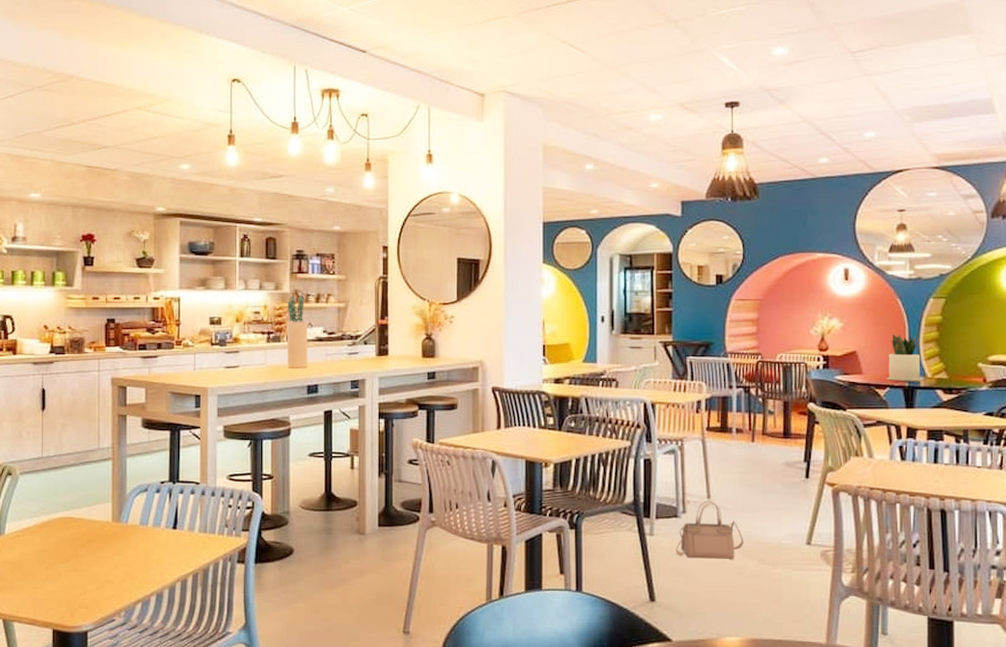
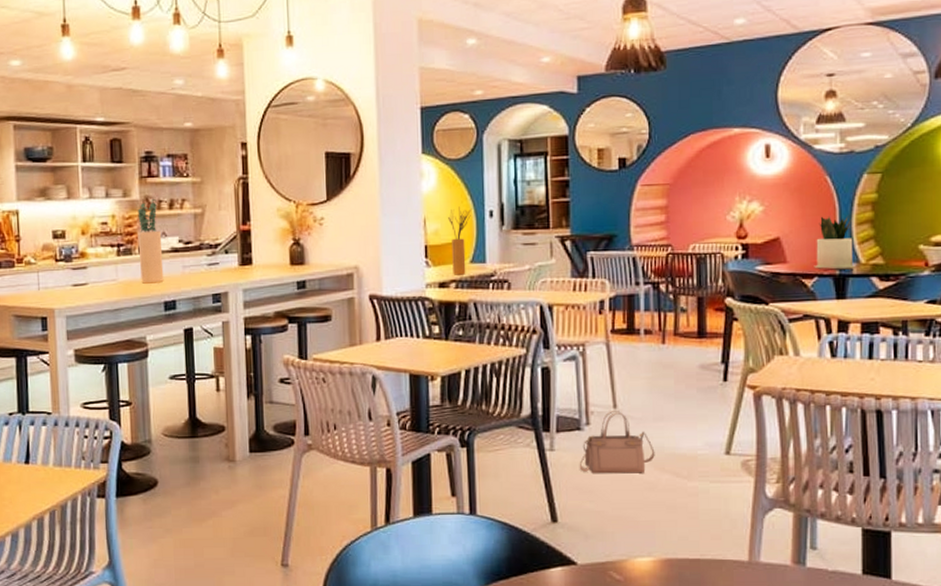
vase: none [564,311,586,373] -> present [448,206,472,275]

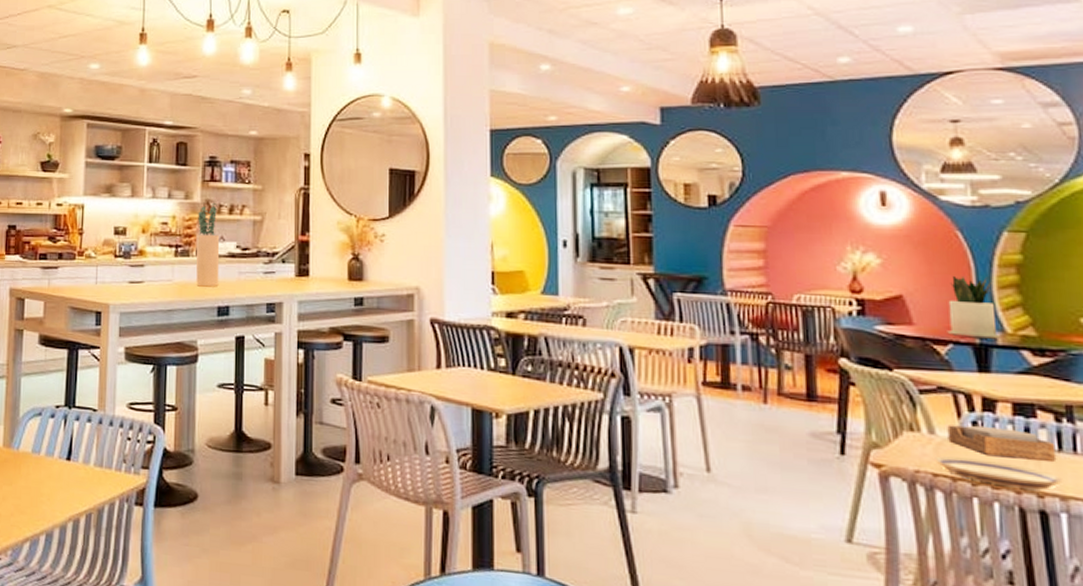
vase: present [448,206,472,275] -> none [518,233,544,306]
handbag: present [579,409,655,474] -> none [666,473,758,553]
plate: none [798,373,895,394] -> present [935,456,1063,490]
napkin holder: none [809,344,892,370] -> present [947,425,1057,463]

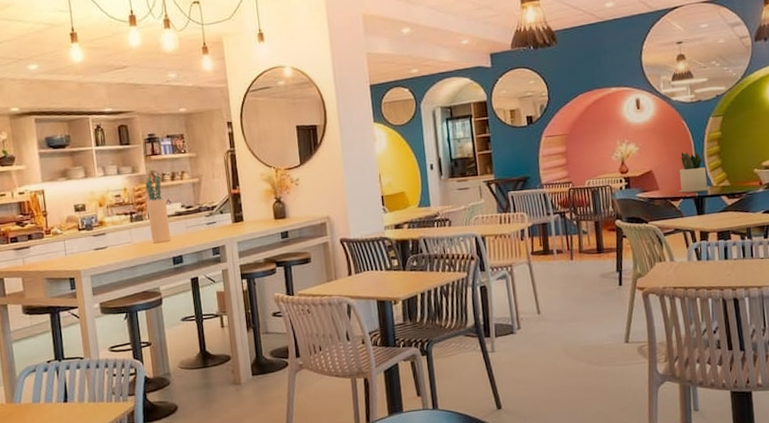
plate: present [935,456,1063,490] -> none [674,272,746,287]
napkin holder: present [947,425,1057,463] -> none [681,249,742,269]

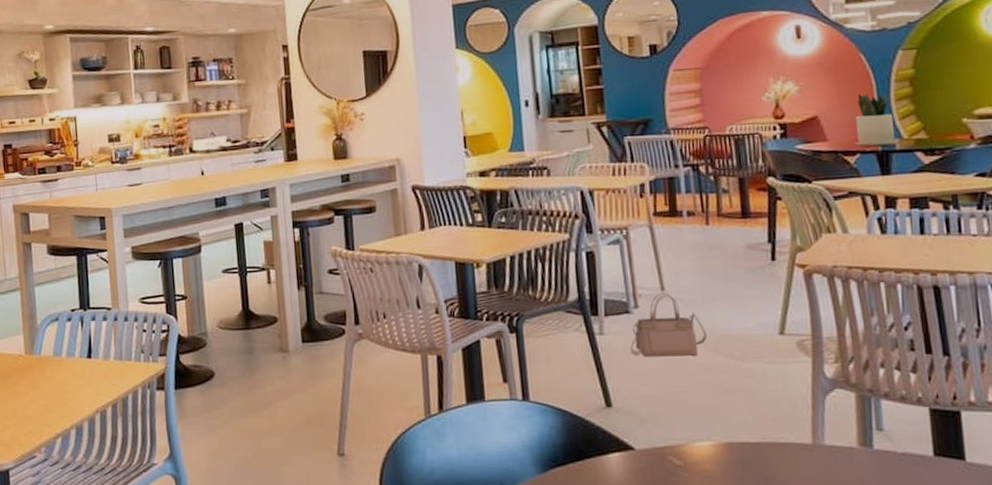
vase: present [145,171,171,244] -> none [187,99,214,182]
handbag: none [515,315,572,367] -> present [630,292,707,357]

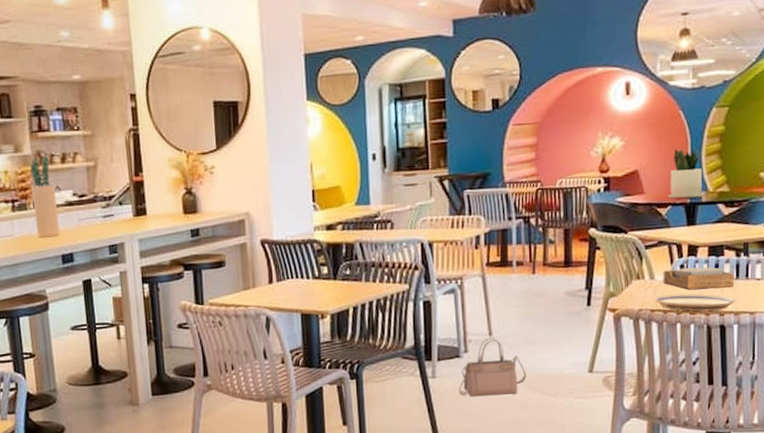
vase: none [187,99,214,182] -> present [30,151,60,238]
plate: none [848,249,951,270] -> present [653,293,737,312]
napkin holder: none [857,220,946,246] -> present [663,267,735,290]

